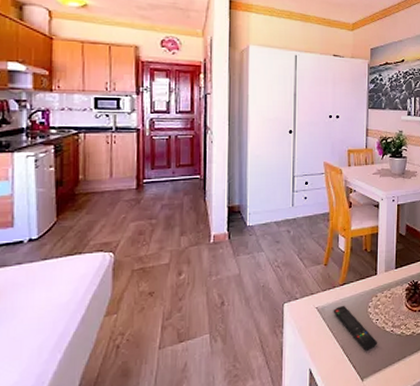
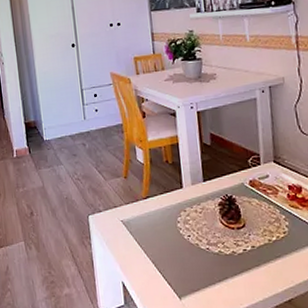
remote control: present [333,306,377,351] -> none [139,220,192,268]

